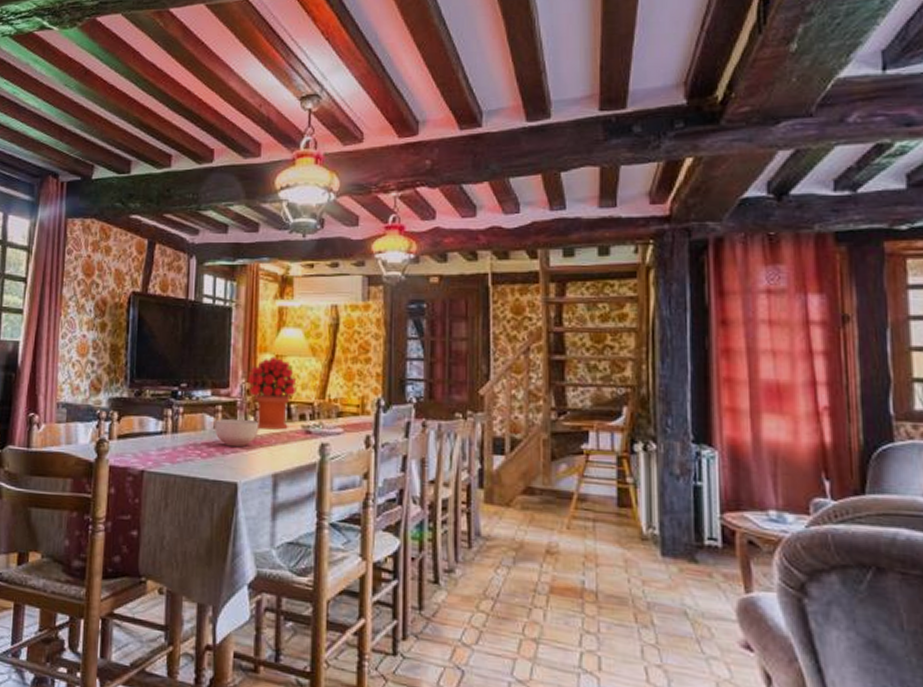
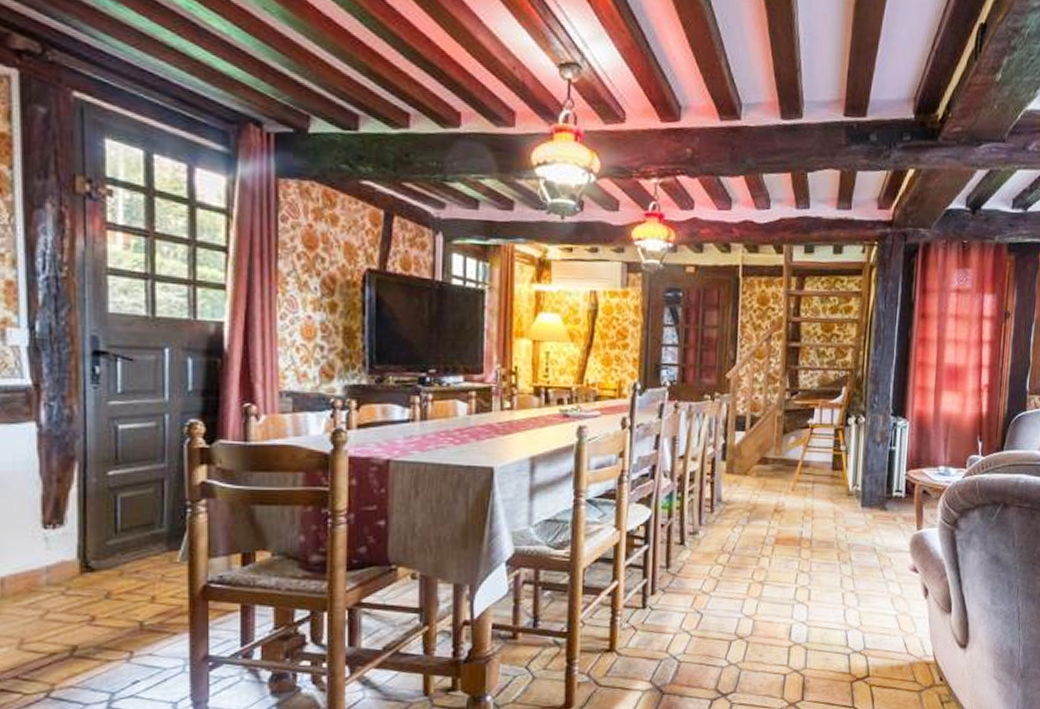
bowl: present [214,418,260,448] -> none [467,404,516,433]
bouquet: present [247,356,297,430] -> none [503,341,555,415]

